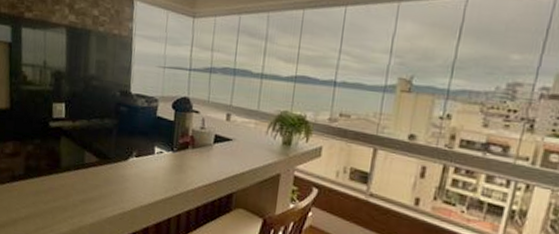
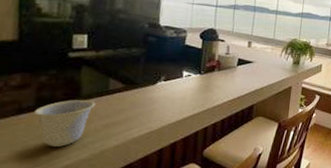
cup: none [24,171,73,218] -> present [34,100,96,147]

